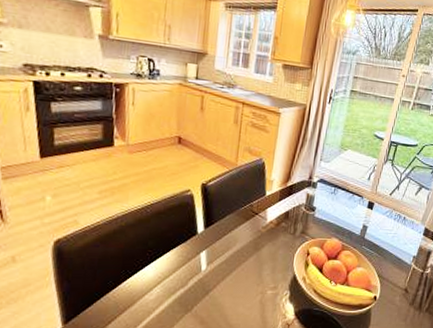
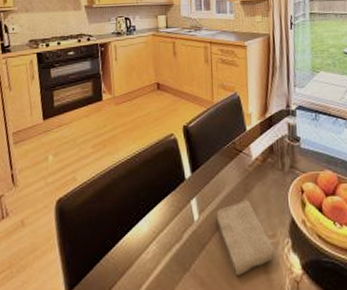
washcloth: none [223,256,274,317] -> present [216,200,276,275]

